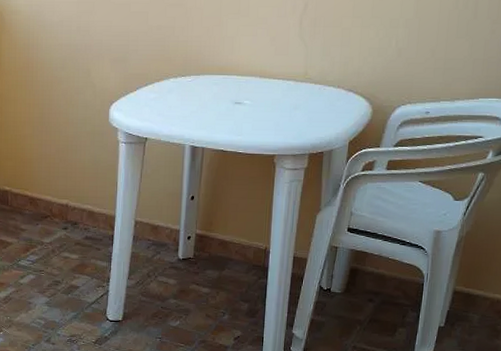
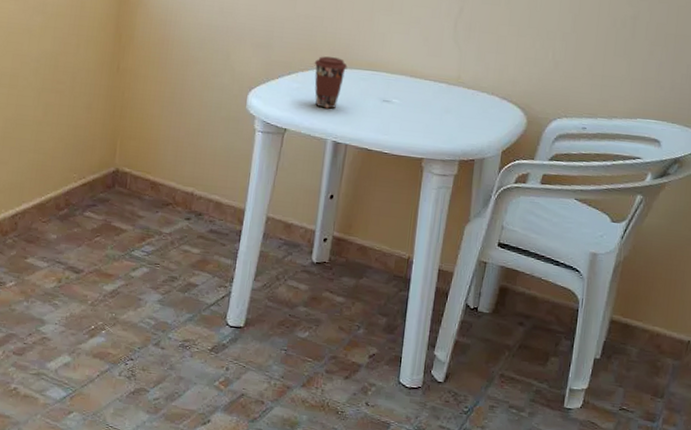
coffee cup: none [169,65,200,115] -> present [314,56,348,109]

